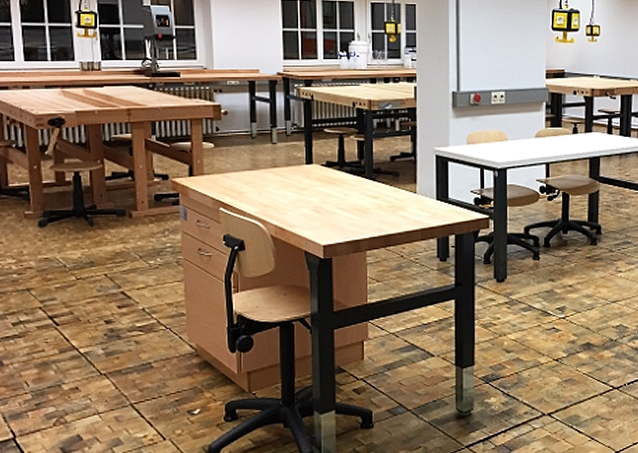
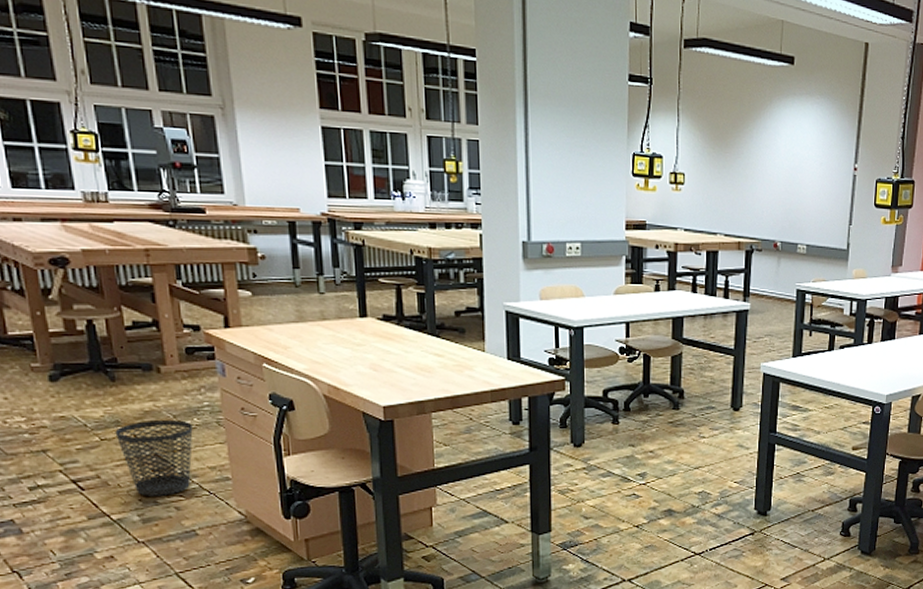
wastebasket: none [89,259,155,331] -> present [115,419,193,496]

